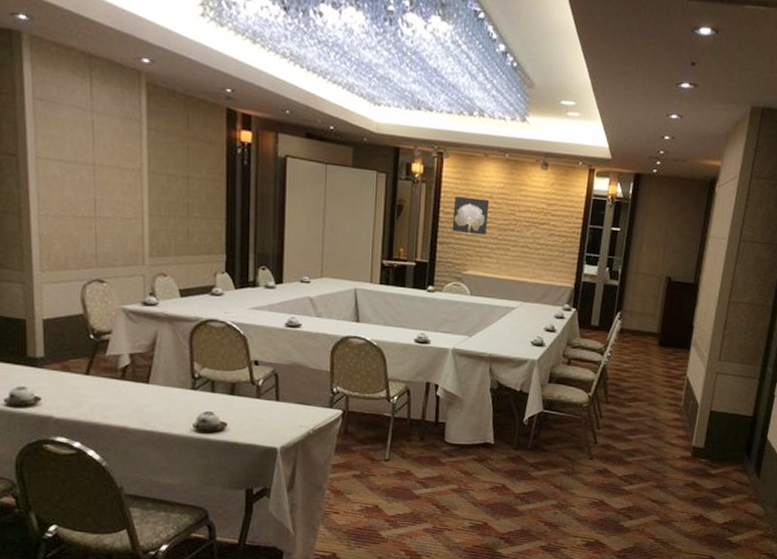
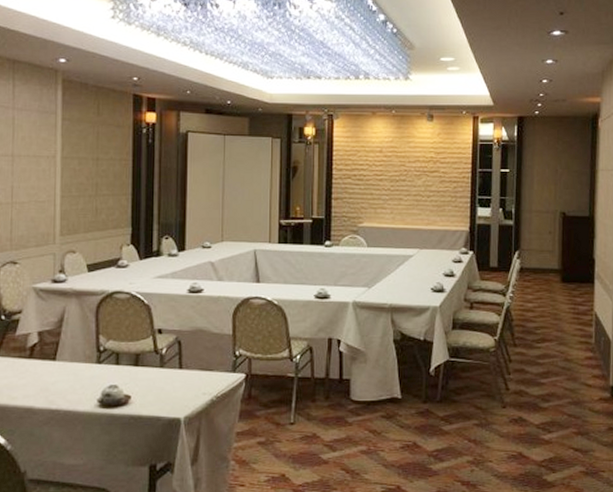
wall art: present [452,196,490,236] -> none [345,153,380,188]

